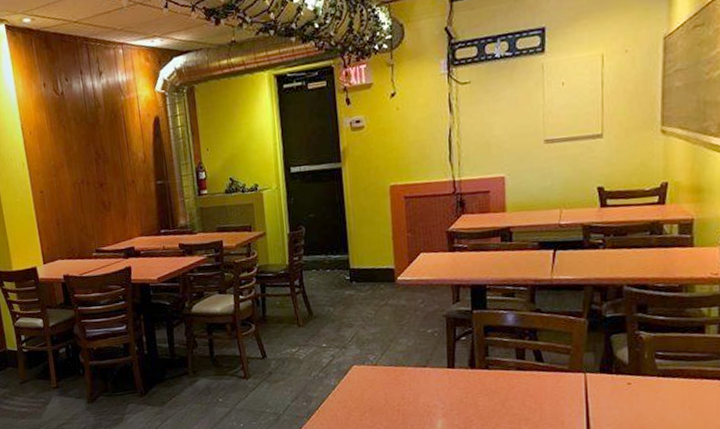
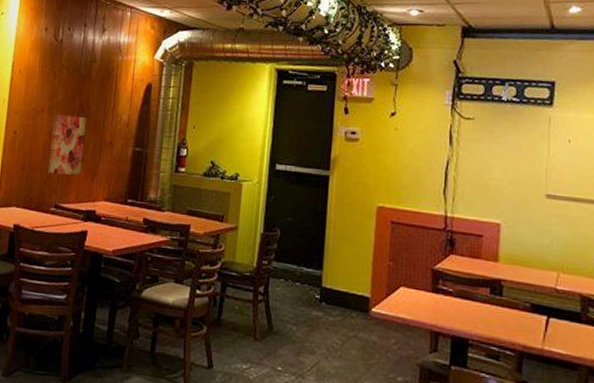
wall art: none [73,163,112,224] -> present [48,114,87,175]

